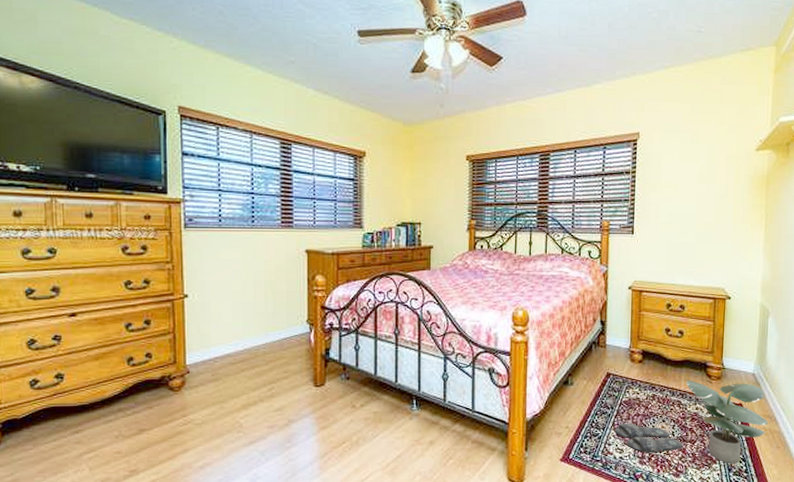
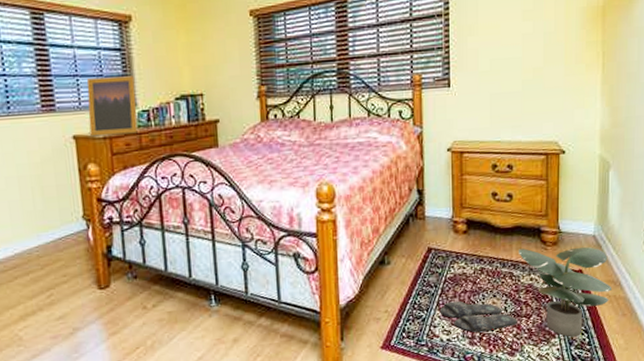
picture frame: none [321,202,363,252] -> present [86,76,138,137]

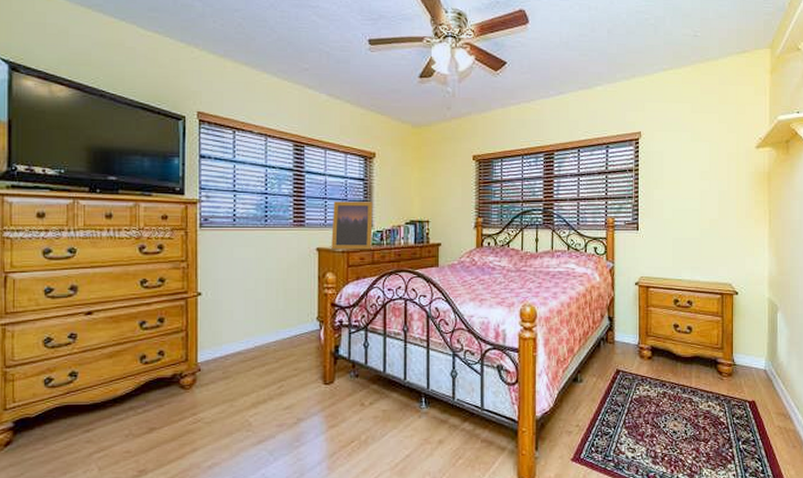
slippers: present [439,300,517,333] -> none [625,421,696,453]
potted plant: present [519,247,612,337] -> none [698,377,782,464]

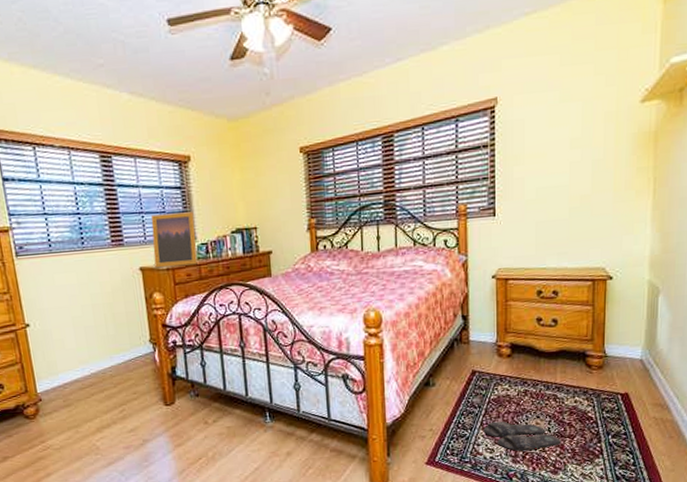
slippers: none [625,421,696,453] -> present [483,421,561,452]

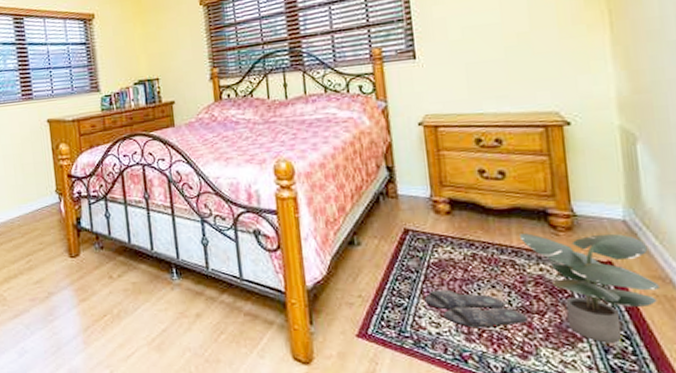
picture frame: present [150,212,198,268] -> none [57,65,102,120]
potted plant: none [563,370,659,458] -> present [520,233,660,343]

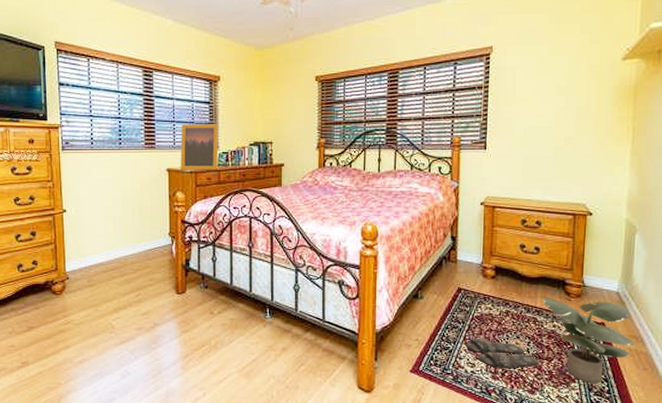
picture frame: none [57,65,102,120] -> present [180,124,219,170]

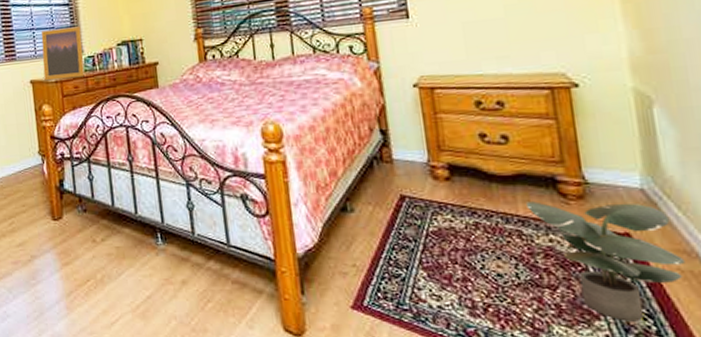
slippers: present [465,338,539,369] -> none [423,260,538,302]

